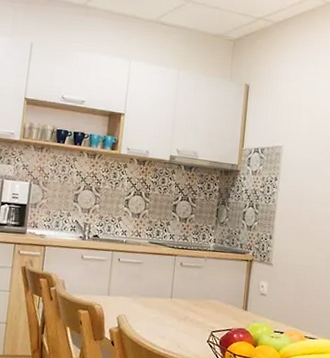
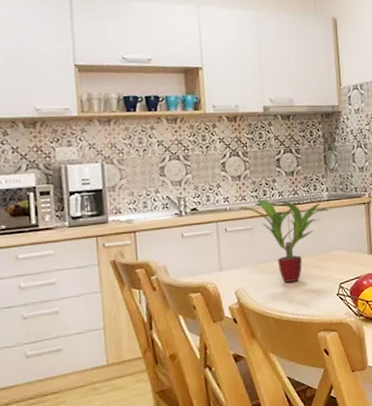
potted plant: none [133,238,214,320] -> present [238,199,330,283]

